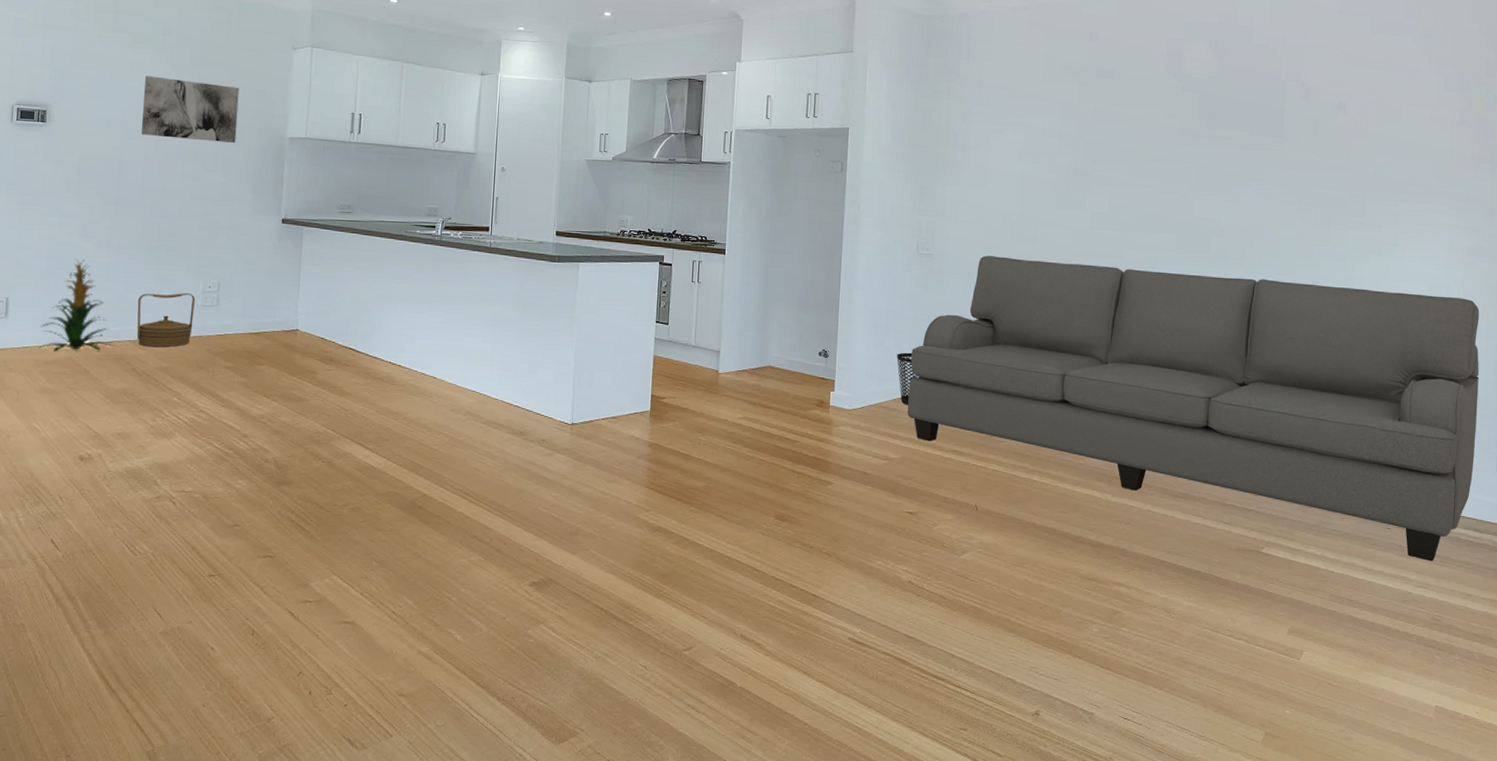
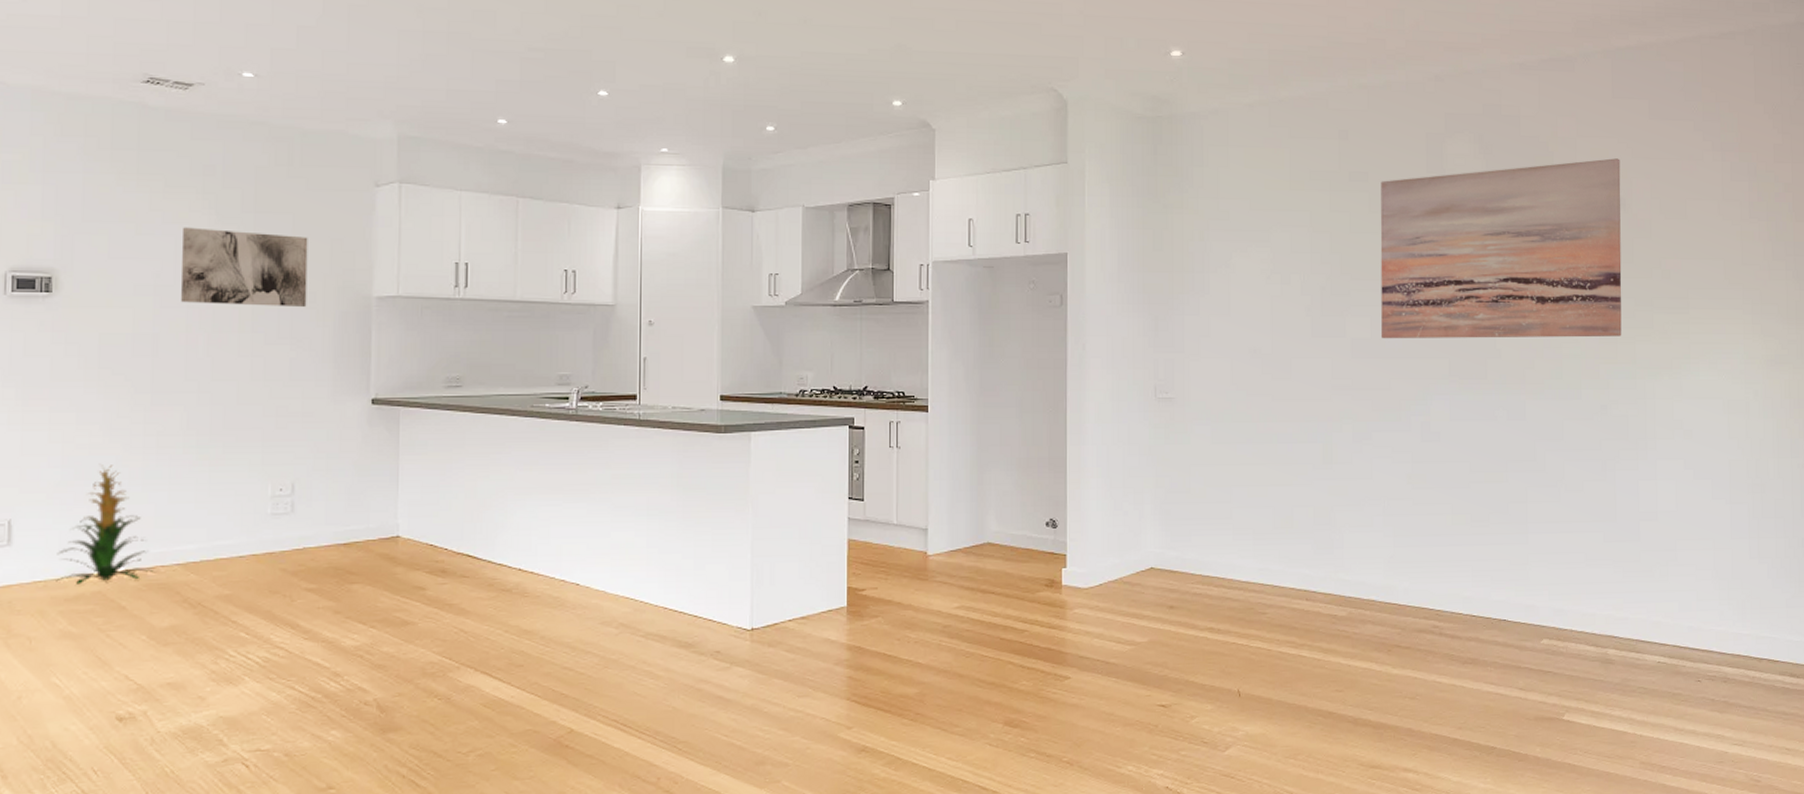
basket: present [136,293,196,348] -> none [186,499,264,571]
wastebasket: present [897,352,918,405] -> none [1137,515,1164,578]
sofa: present [907,256,1480,562] -> none [1153,396,1786,715]
wall art: none [1118,66,1343,223] -> present [1380,158,1622,339]

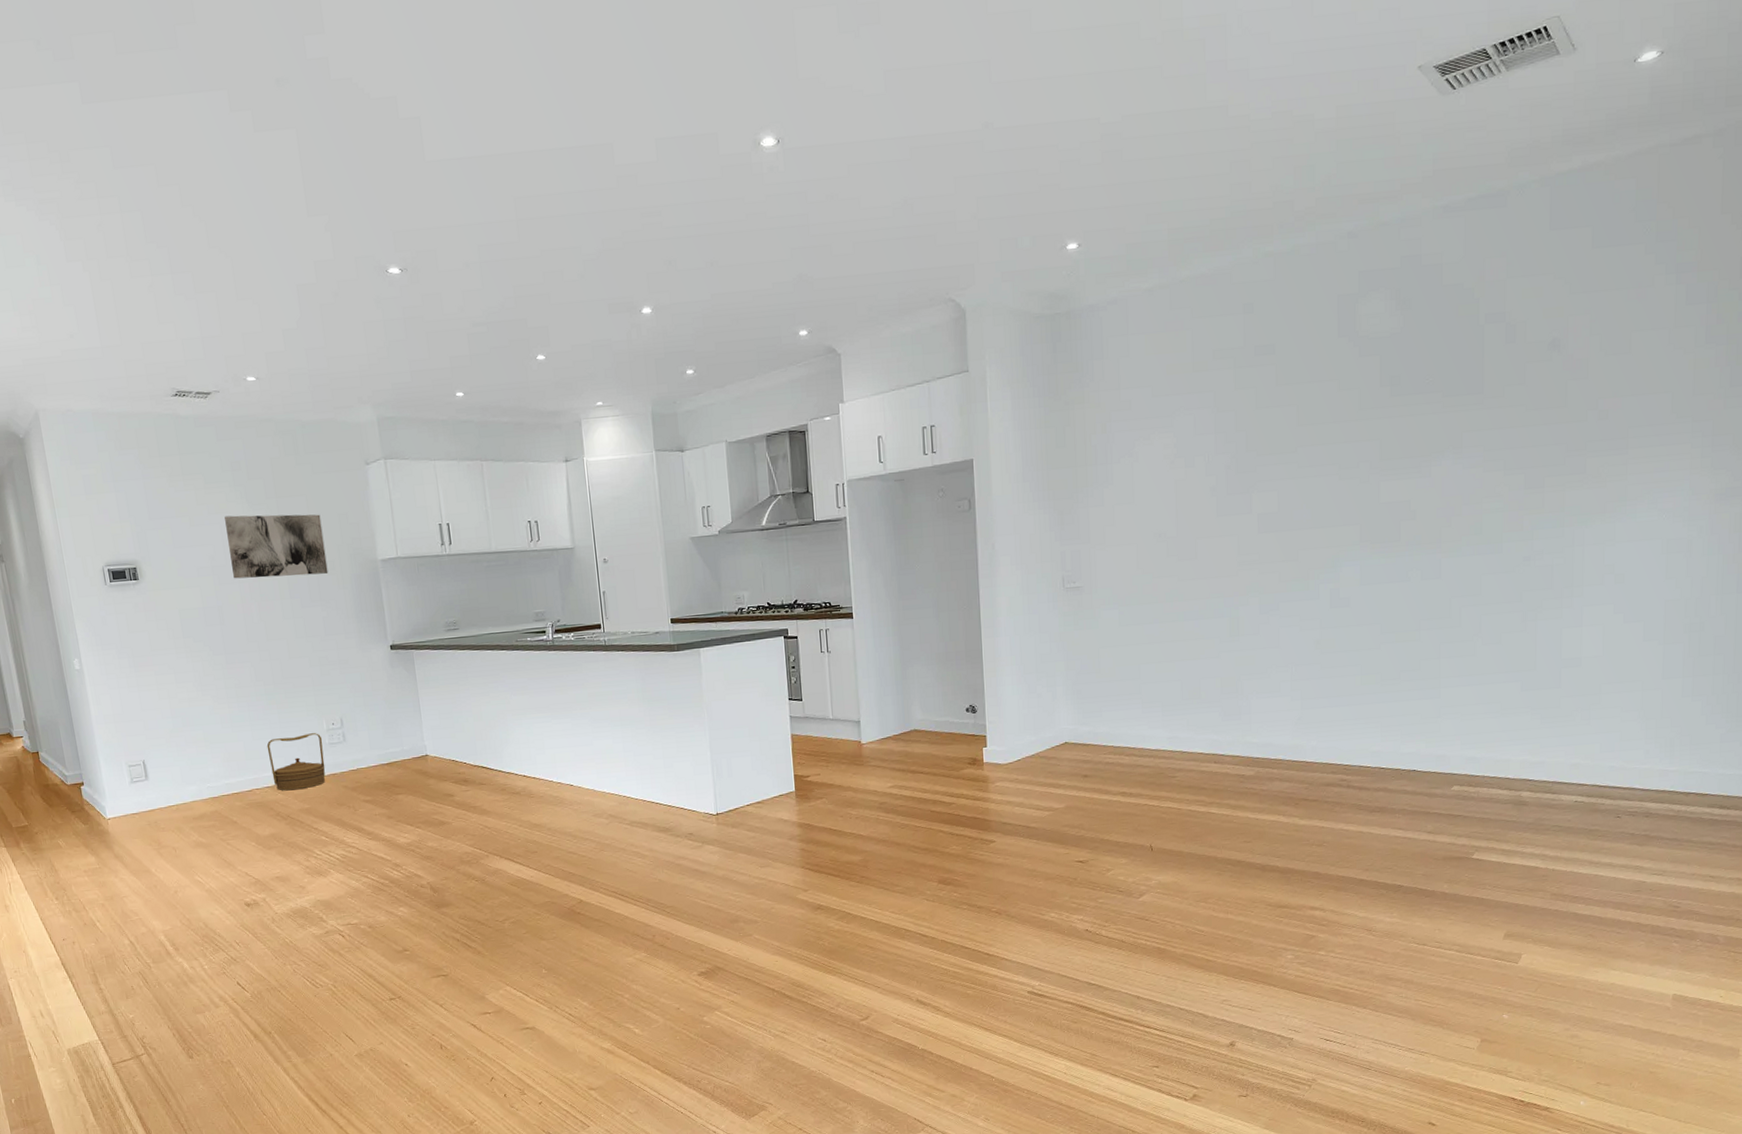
indoor plant: present [57,465,154,585] -> none [181,713,252,807]
basket: none [186,499,264,571] -> present [267,733,325,791]
wall art: present [1380,158,1622,339] -> none [1288,296,1556,512]

